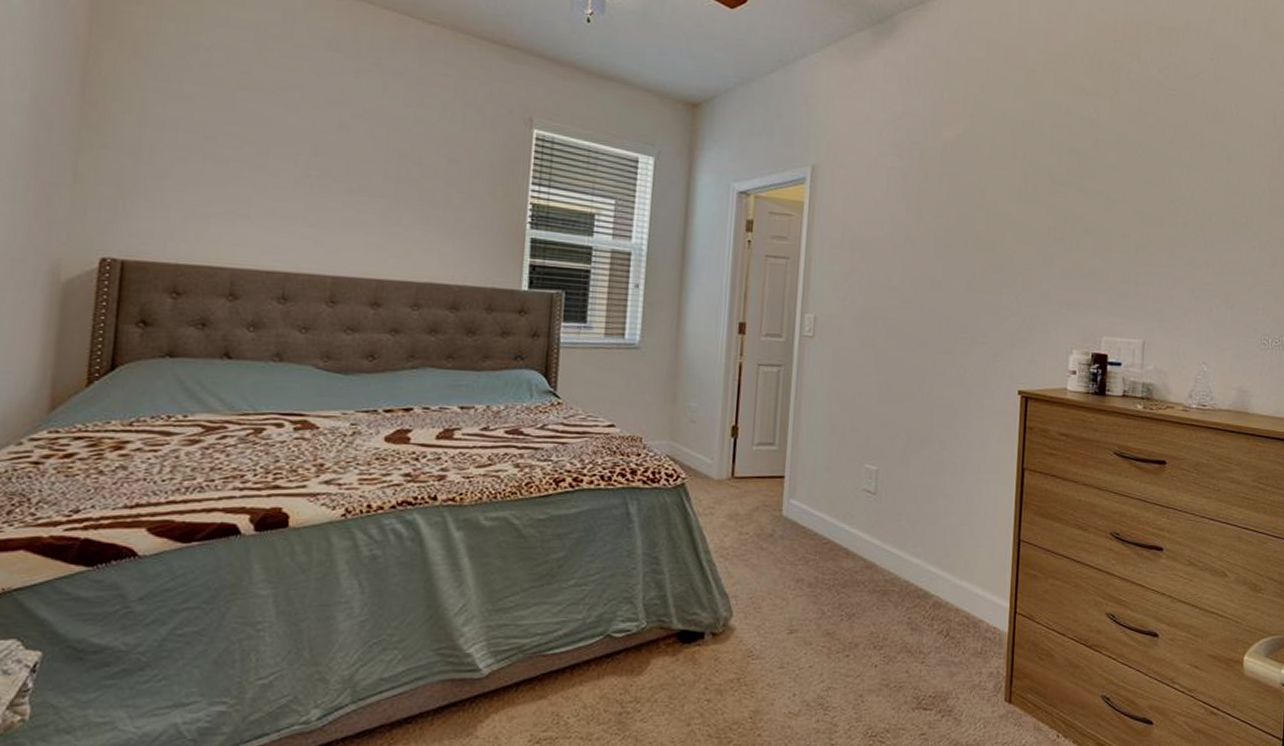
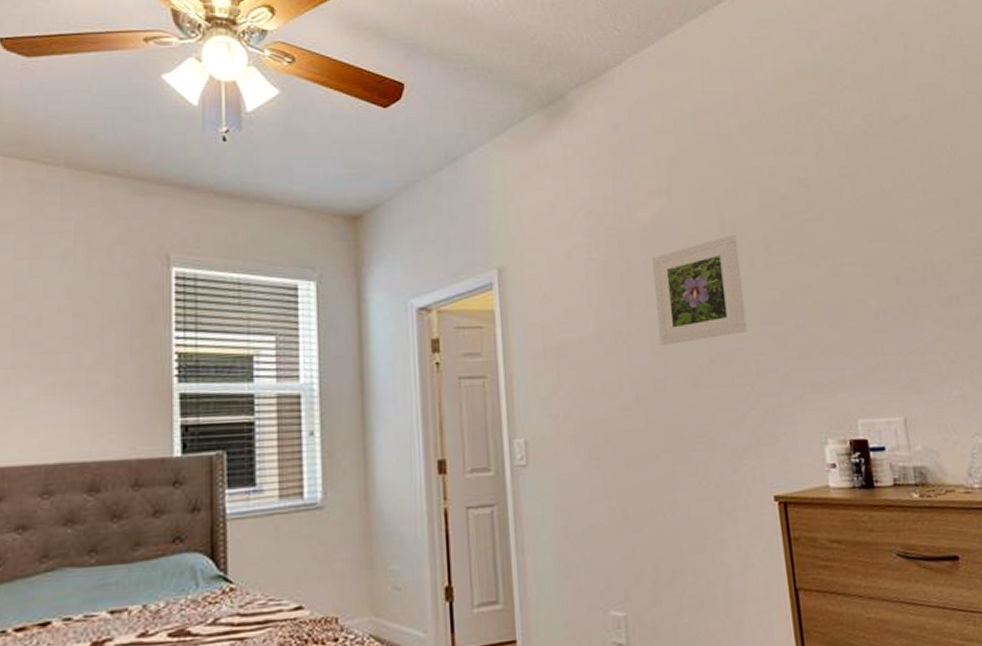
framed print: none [943,161,1026,252] -> present [652,234,747,345]

